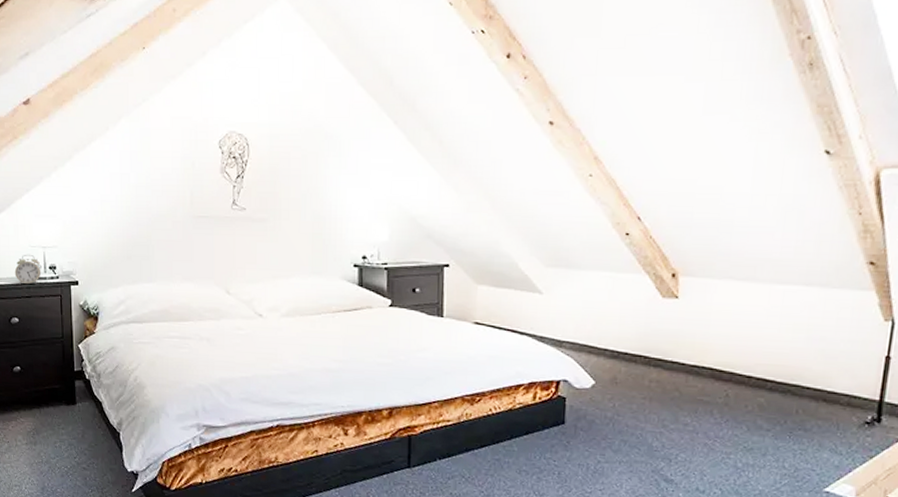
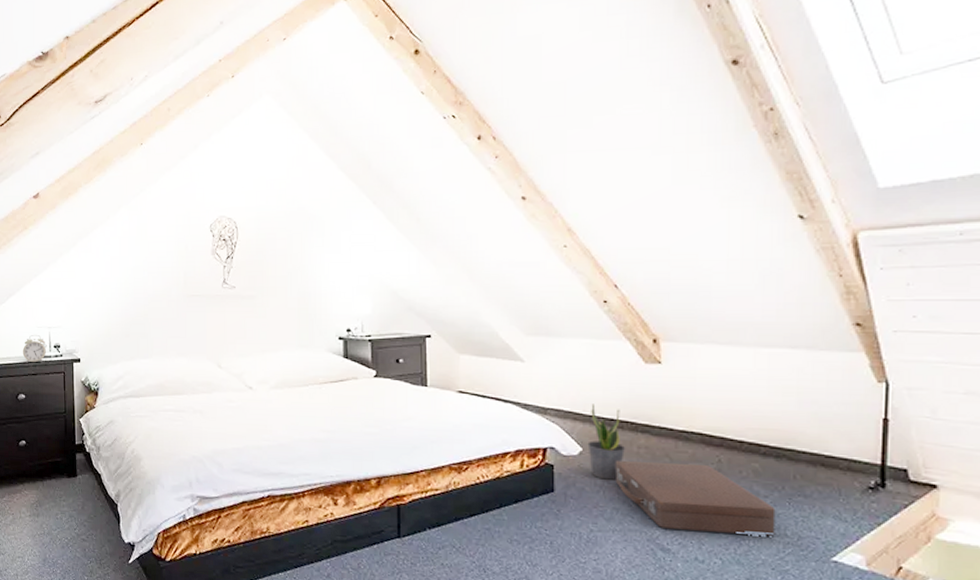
potted plant: none [600,337,638,413] -> present [587,404,626,480]
briefcase: none [625,394,776,468] -> present [615,460,776,536]

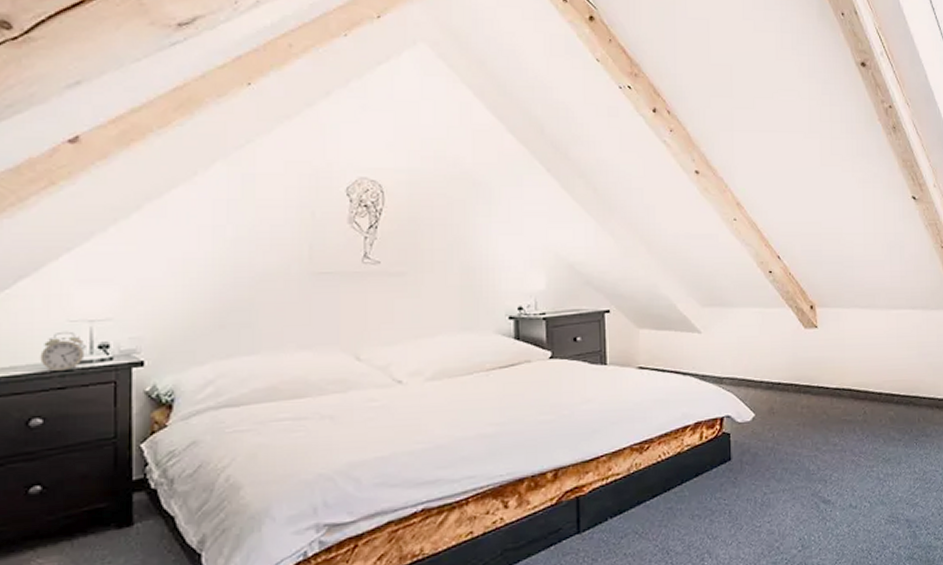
potted plant: present [587,404,626,480] -> none [759,370,792,442]
briefcase: present [615,460,776,536] -> none [783,417,907,481]

